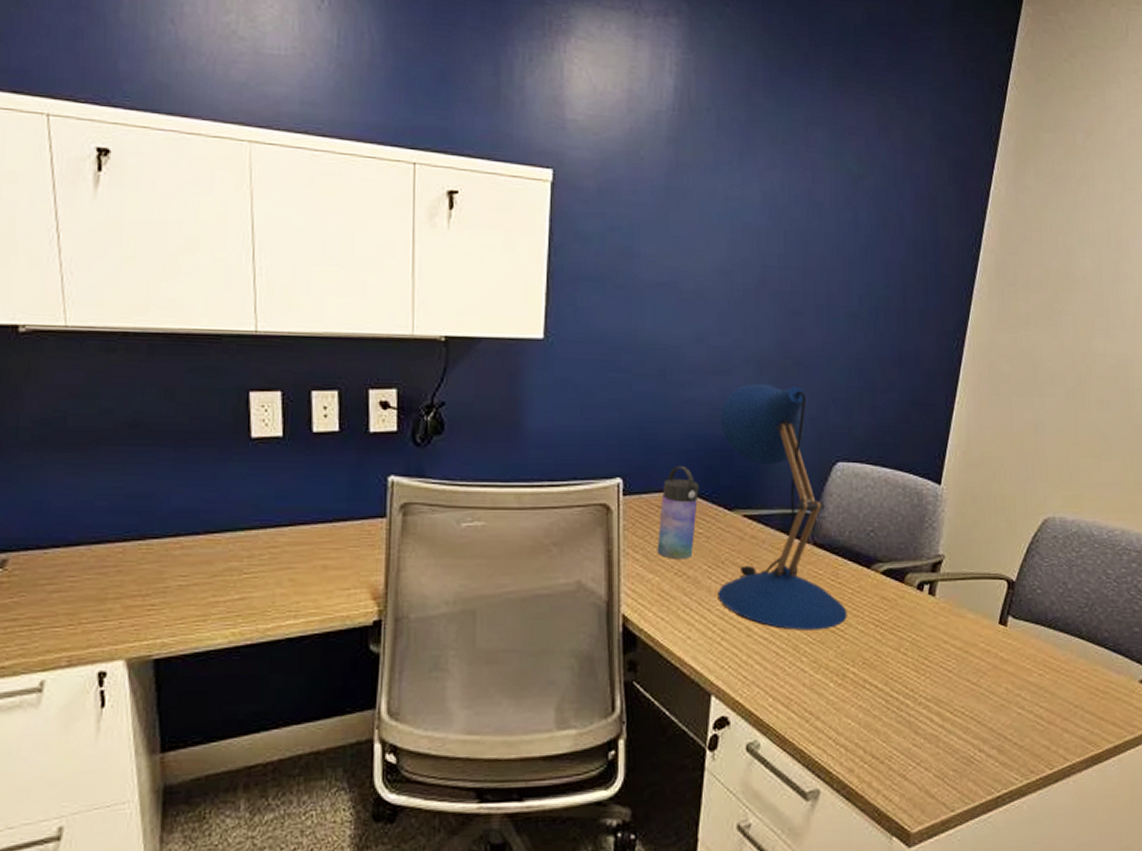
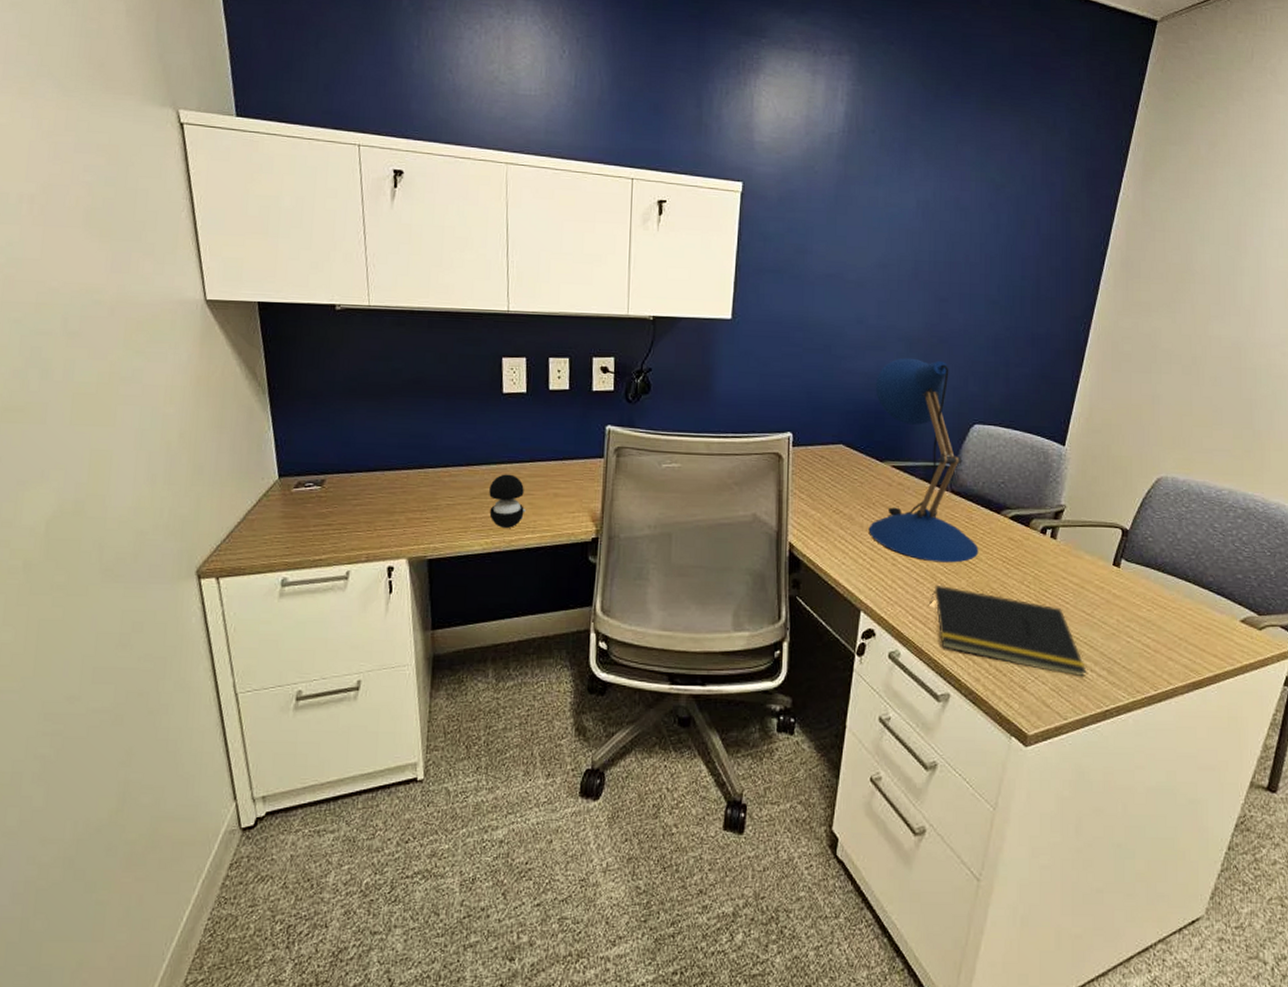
speaker: none [235,543,287,613] -> present [489,474,527,528]
water bottle: present [657,465,699,559] -> none [819,423,856,500]
notepad: none [792,657,975,759] -> present [930,584,1087,677]

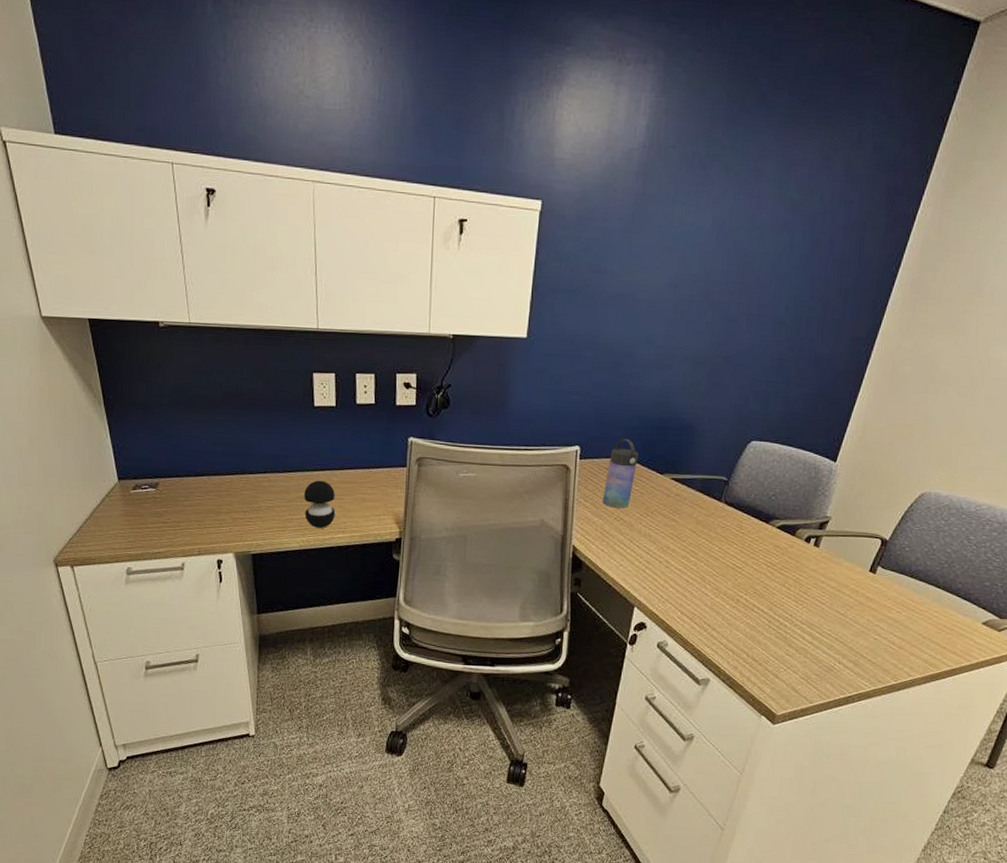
water bottle: none [819,423,856,500] -> present [602,438,639,508]
desk lamp: present [868,357,979,563] -> none [646,376,746,567]
notepad: present [930,584,1087,677] -> none [697,585,835,668]

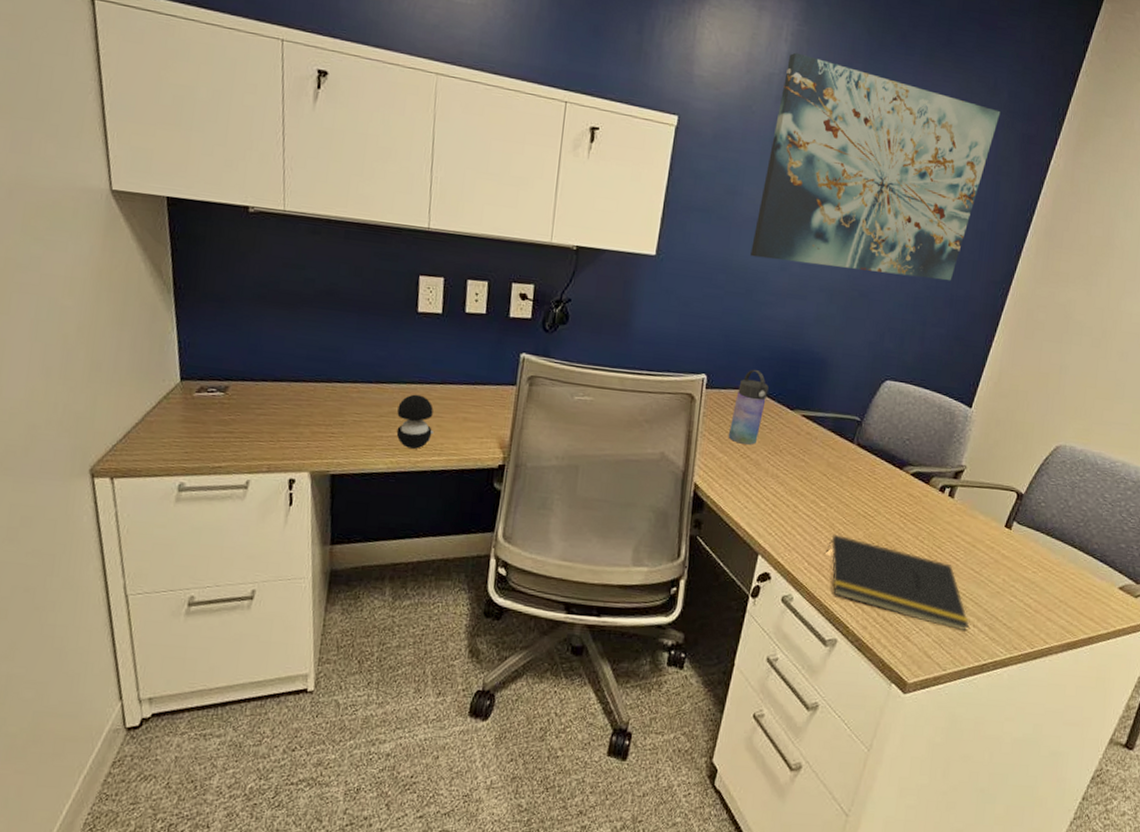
wall art: none [617,125,865,341] -> present [750,52,1001,282]
notepad: none [697,585,835,668] -> present [826,533,970,631]

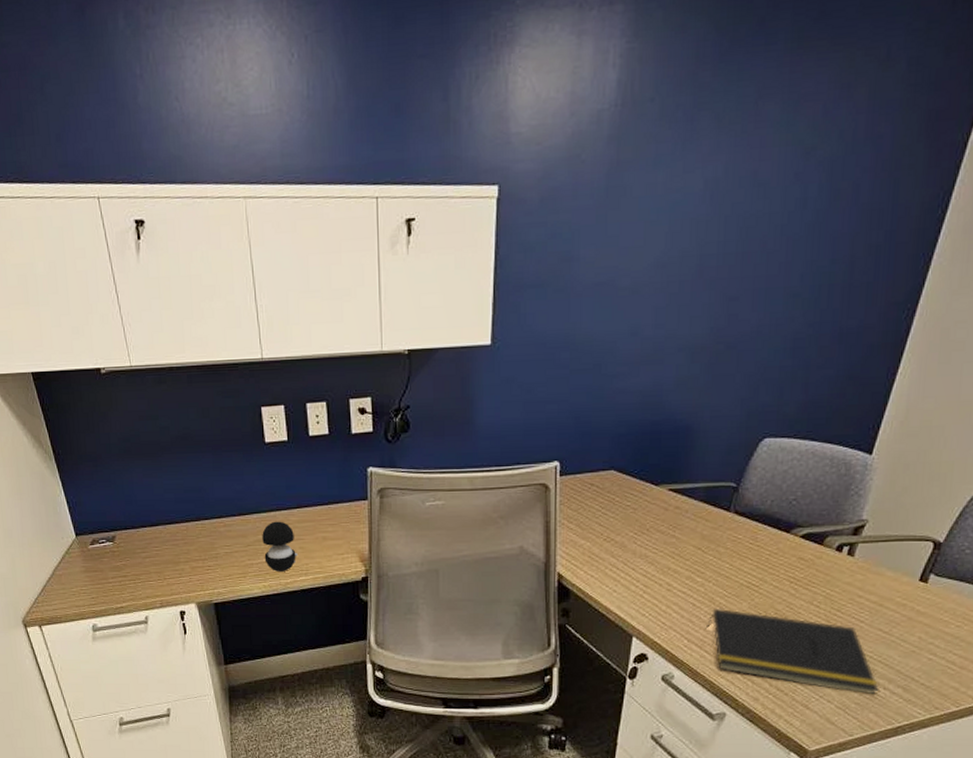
water bottle: present [728,369,769,445] -> none [588,448,628,528]
wall art: present [750,52,1001,282] -> none [595,77,897,327]

